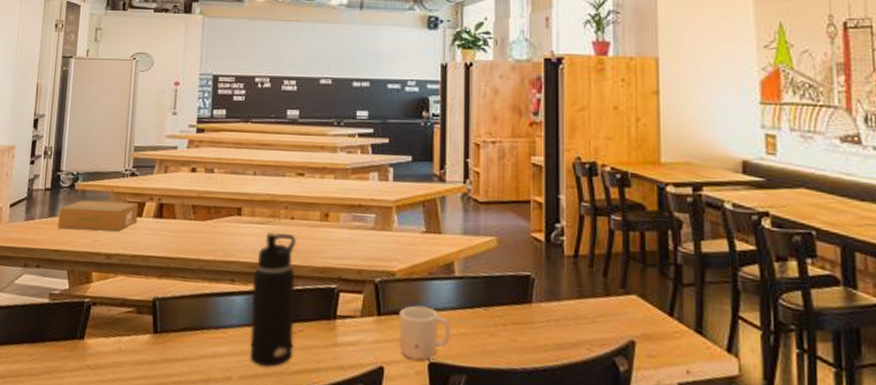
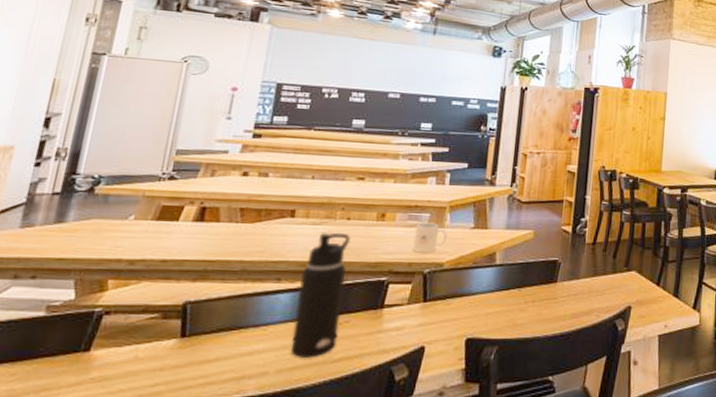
box: present [58,200,139,232] -> none [66,205,176,237]
mug: none [360,224,396,260] -> present [413,222,447,253]
mug: present [398,305,451,361] -> none [440,291,488,338]

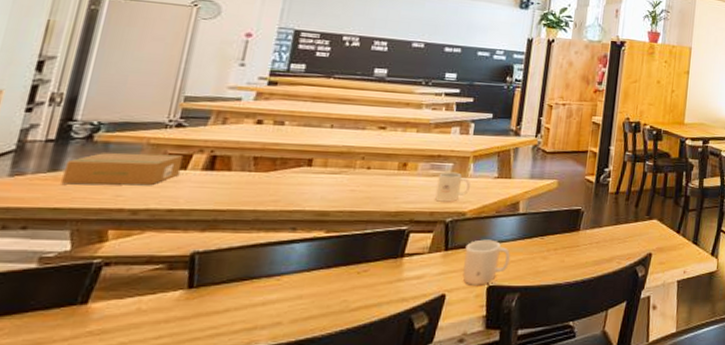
box: none [66,205,176,237] -> present [61,153,184,186]
water bottle: present [290,233,350,358] -> none [305,182,370,307]
mug: none [440,291,488,338] -> present [462,239,511,285]

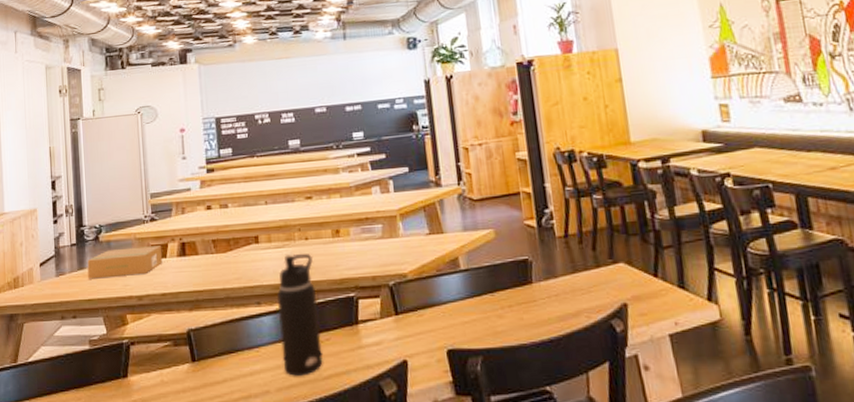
water bottle: none [305,182,370,307] -> present [276,254,323,376]
mug: present [435,172,470,202] -> none [370,233,404,266]
mug: present [462,239,511,285] -> none [414,300,464,350]

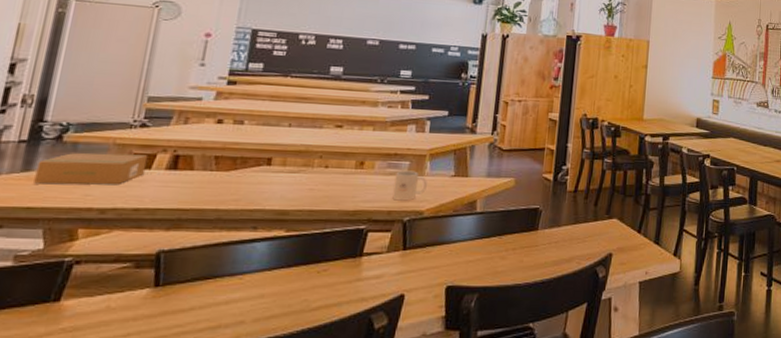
water bottle: present [276,254,323,376] -> none [267,181,329,306]
mug: none [370,233,404,266] -> present [392,170,427,201]

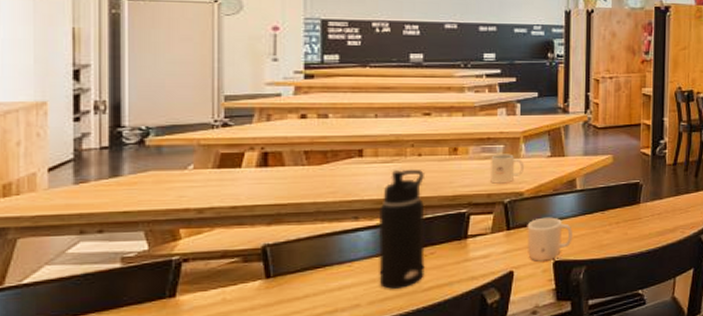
box: present [33,153,148,185] -> none [125,154,236,189]
water bottle: none [267,181,329,306] -> present [378,170,425,289]
mug: none [420,239,469,285] -> present [526,217,573,261]

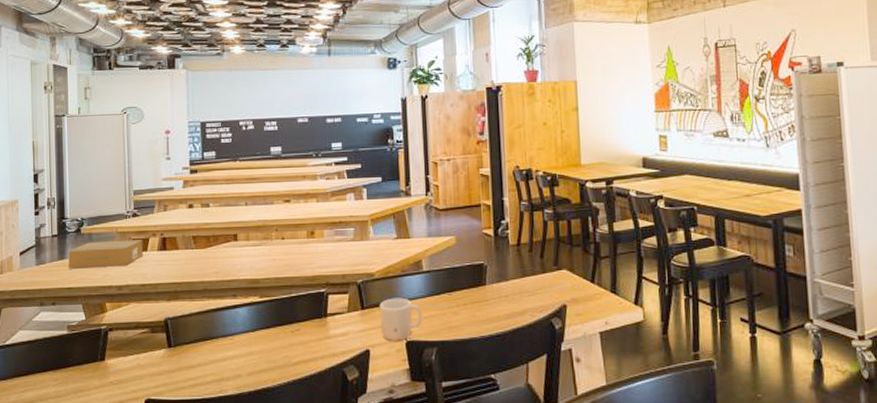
box: none [125,154,236,189] -> present [68,240,144,269]
water bottle: present [378,170,425,289] -> none [252,252,292,362]
mug: present [489,153,524,184] -> none [342,236,373,265]

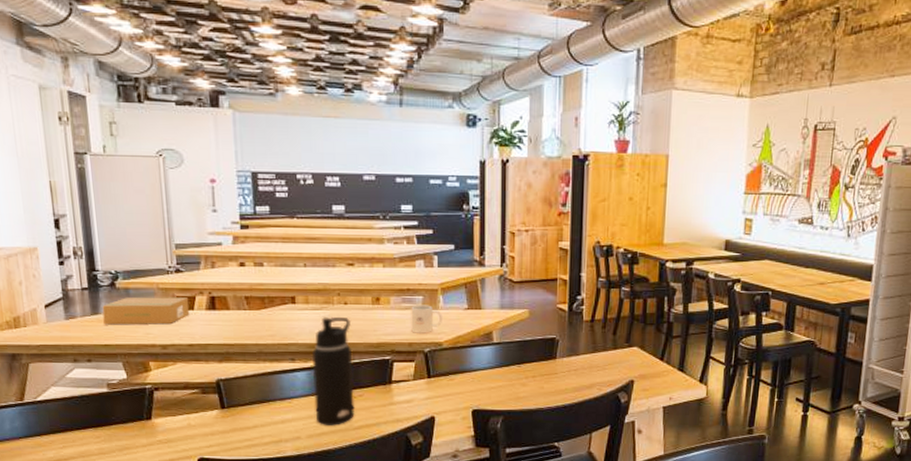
water bottle: none [252,252,292,362] -> present [311,317,355,425]
mug: none [342,236,373,265] -> present [410,304,442,334]
mug: present [379,297,423,341] -> none [446,367,490,409]

